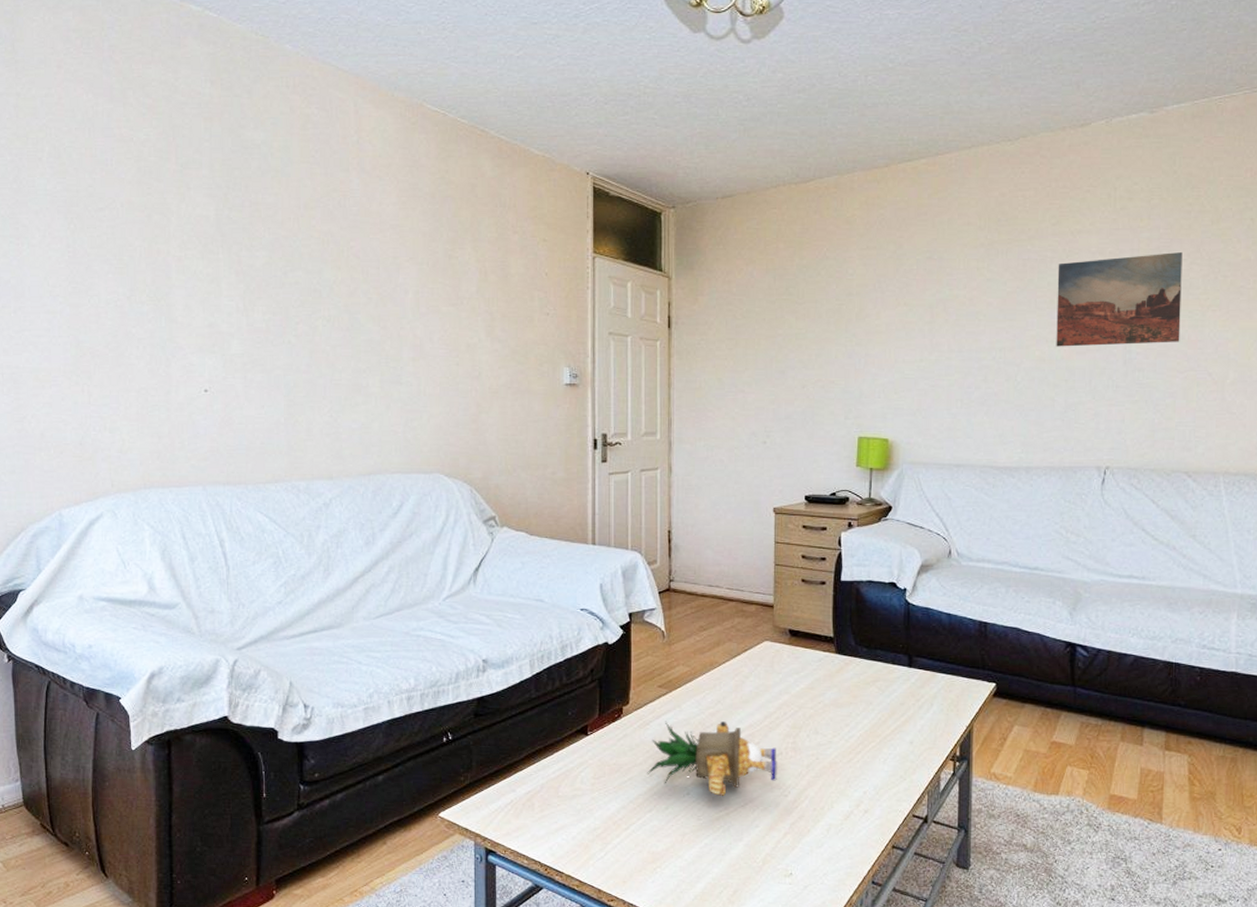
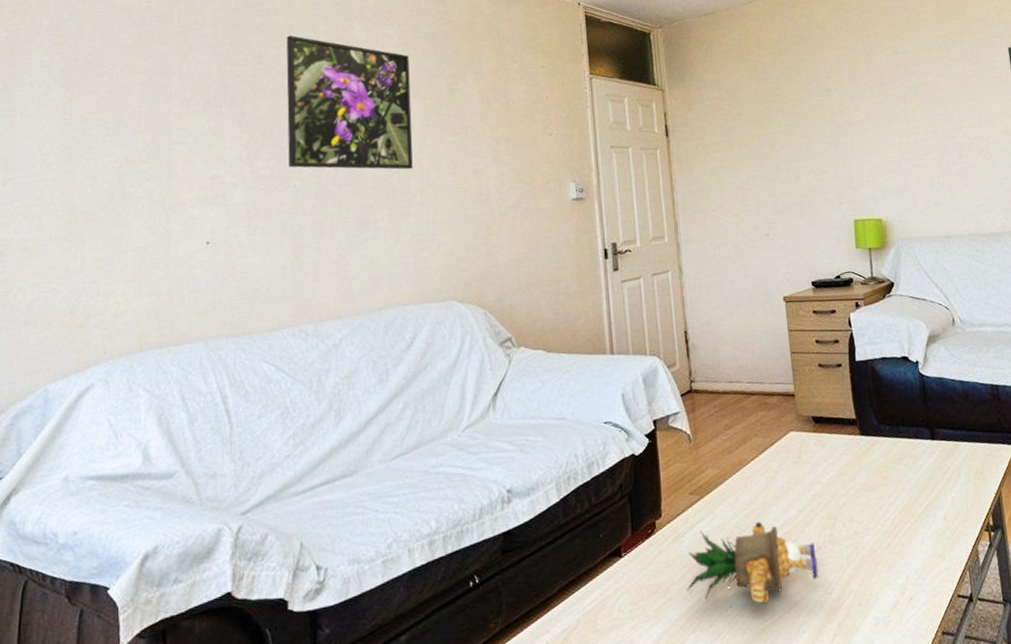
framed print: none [283,182,407,337] -> present [286,35,413,170]

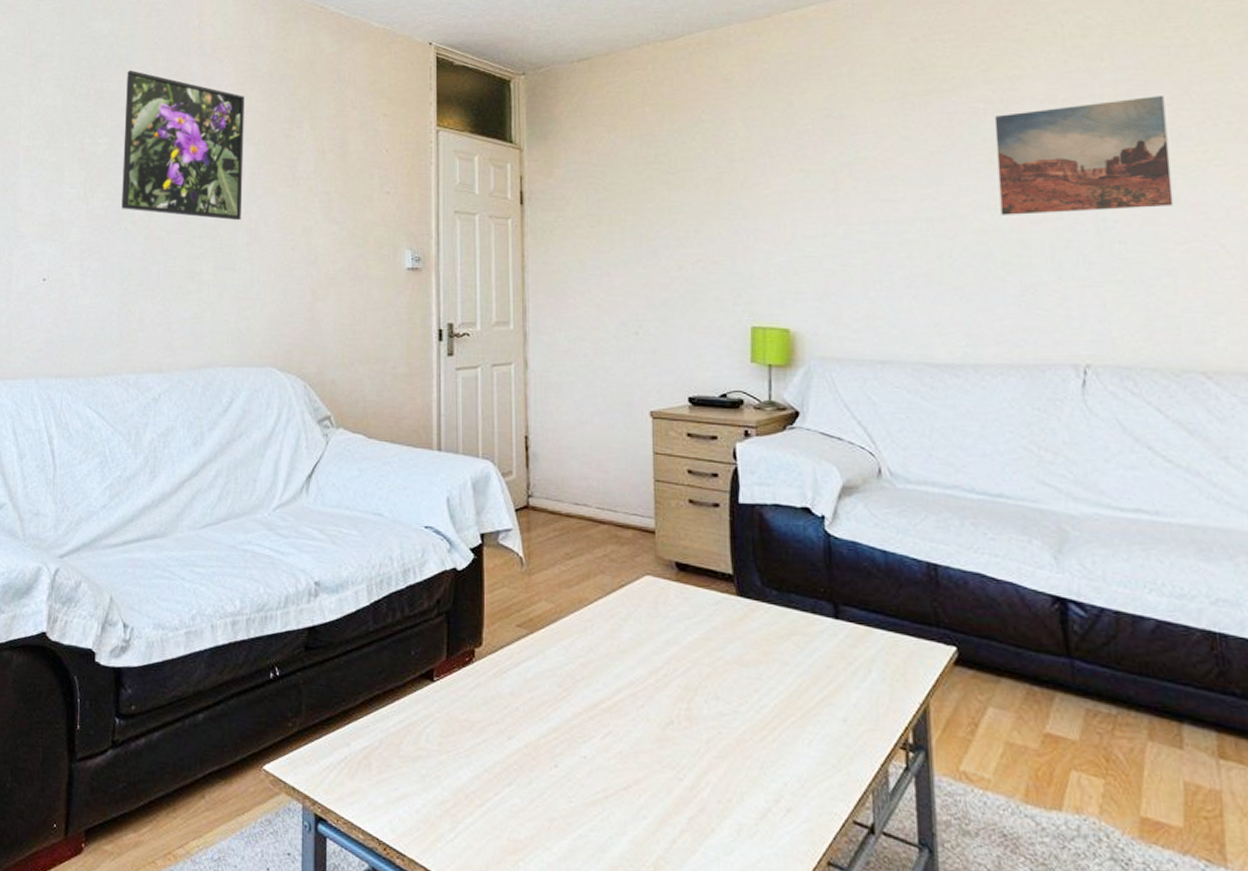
plant: present [686,522,819,604] -> none [505,669,669,773]

